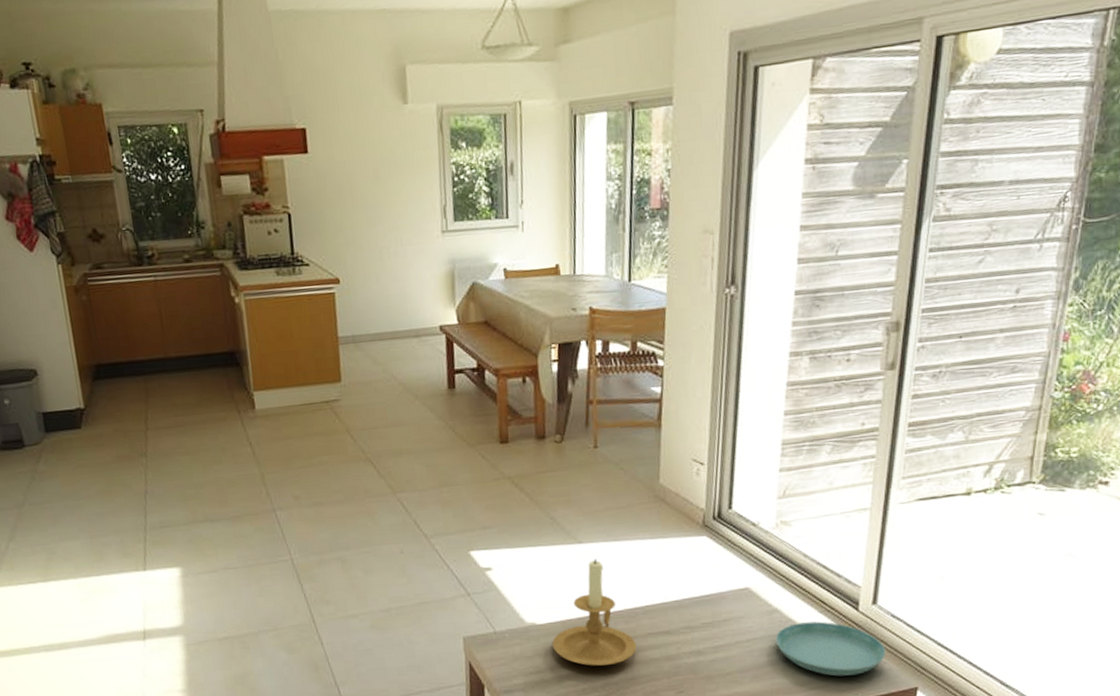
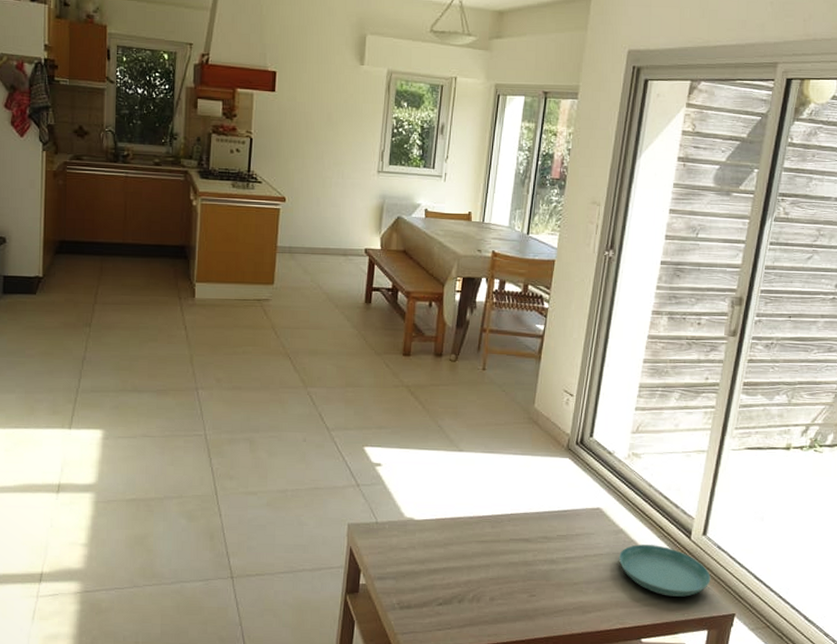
candle holder: present [551,559,637,666] -> none [425,467,499,564]

